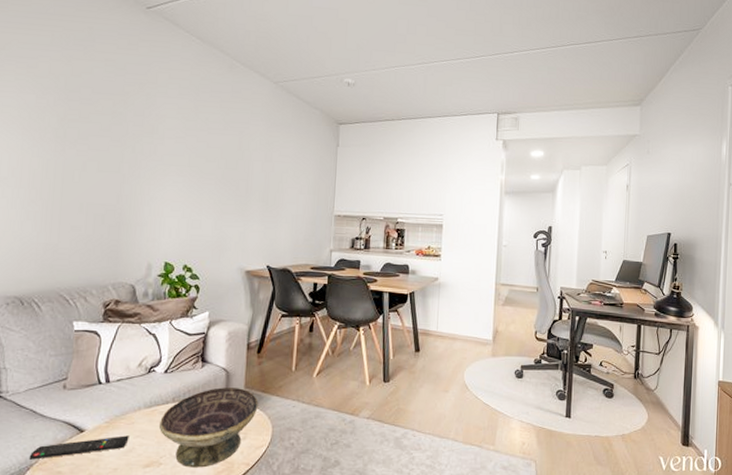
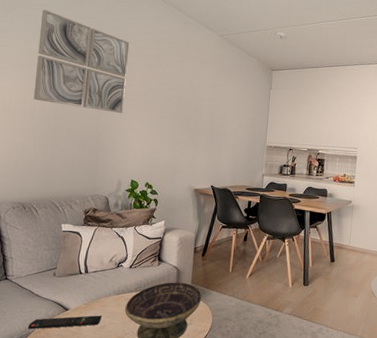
wall art: none [32,50,160,179] -> present [33,9,130,113]

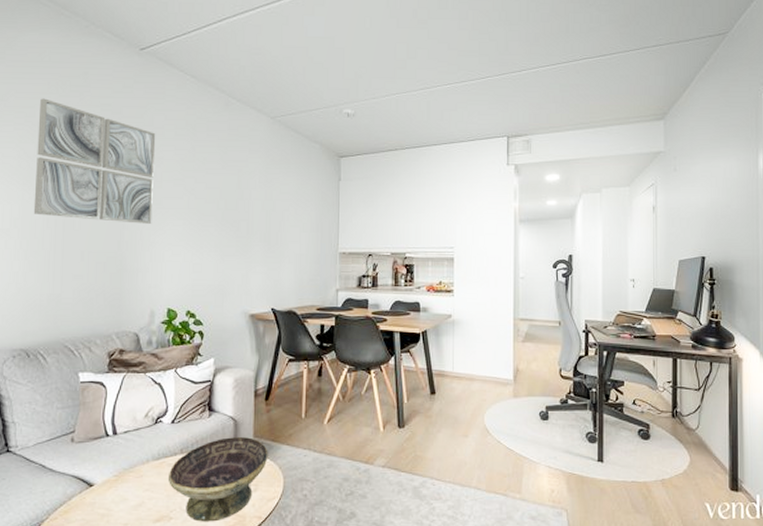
remote control: present [27,315,102,330] -> none [39,489,138,516]

